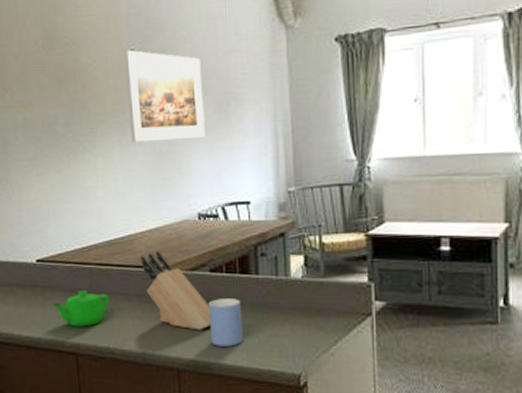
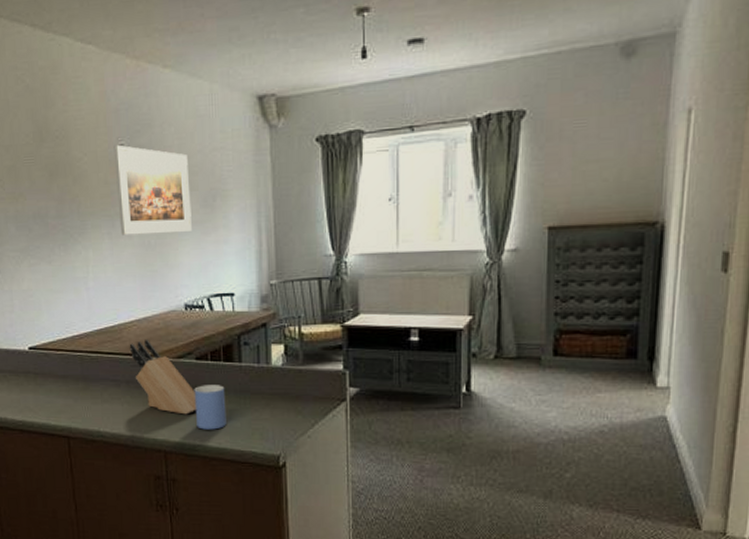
teapot: present [53,291,110,327] -> none [46,377,100,412]

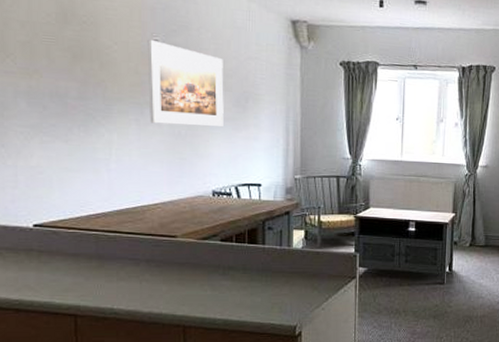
knife block: present [129,339,197,415] -> none [152,220,220,292]
mug: present [194,385,226,430] -> none [217,264,248,305]

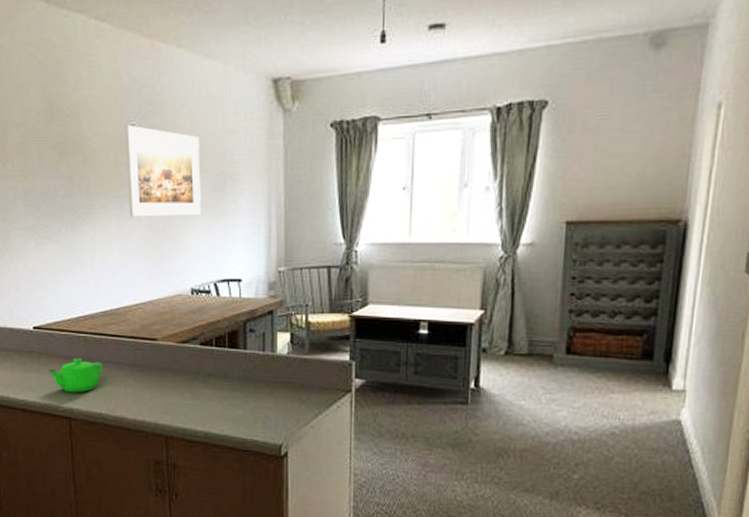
teapot: none [51,256,116,290] -> present [49,358,103,393]

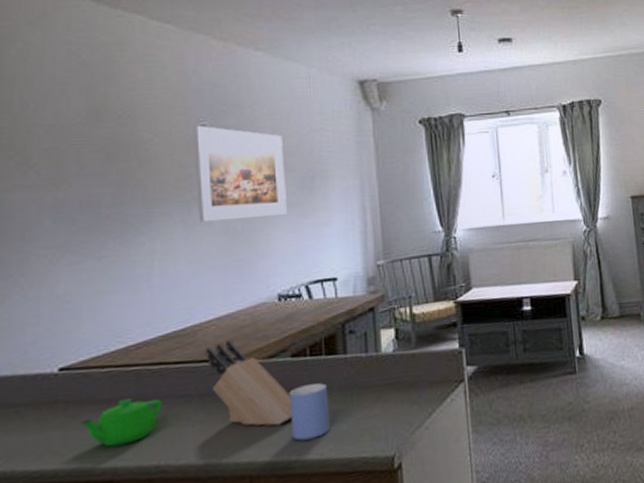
knife block: none [134,322,200,400] -> present [205,339,293,426]
mug: none [197,371,229,417] -> present [289,383,330,441]

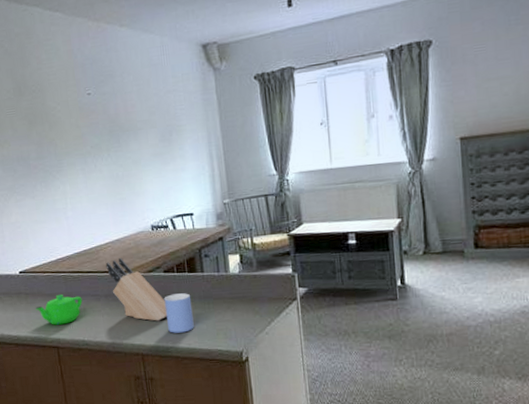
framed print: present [193,125,287,223] -> none [82,93,153,170]

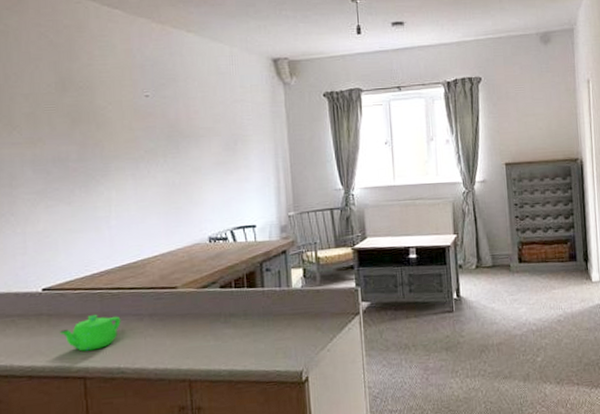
knife block: present [105,257,168,321] -> none [153,271,222,342]
mug: present [164,293,194,333] -> none [219,310,251,355]

